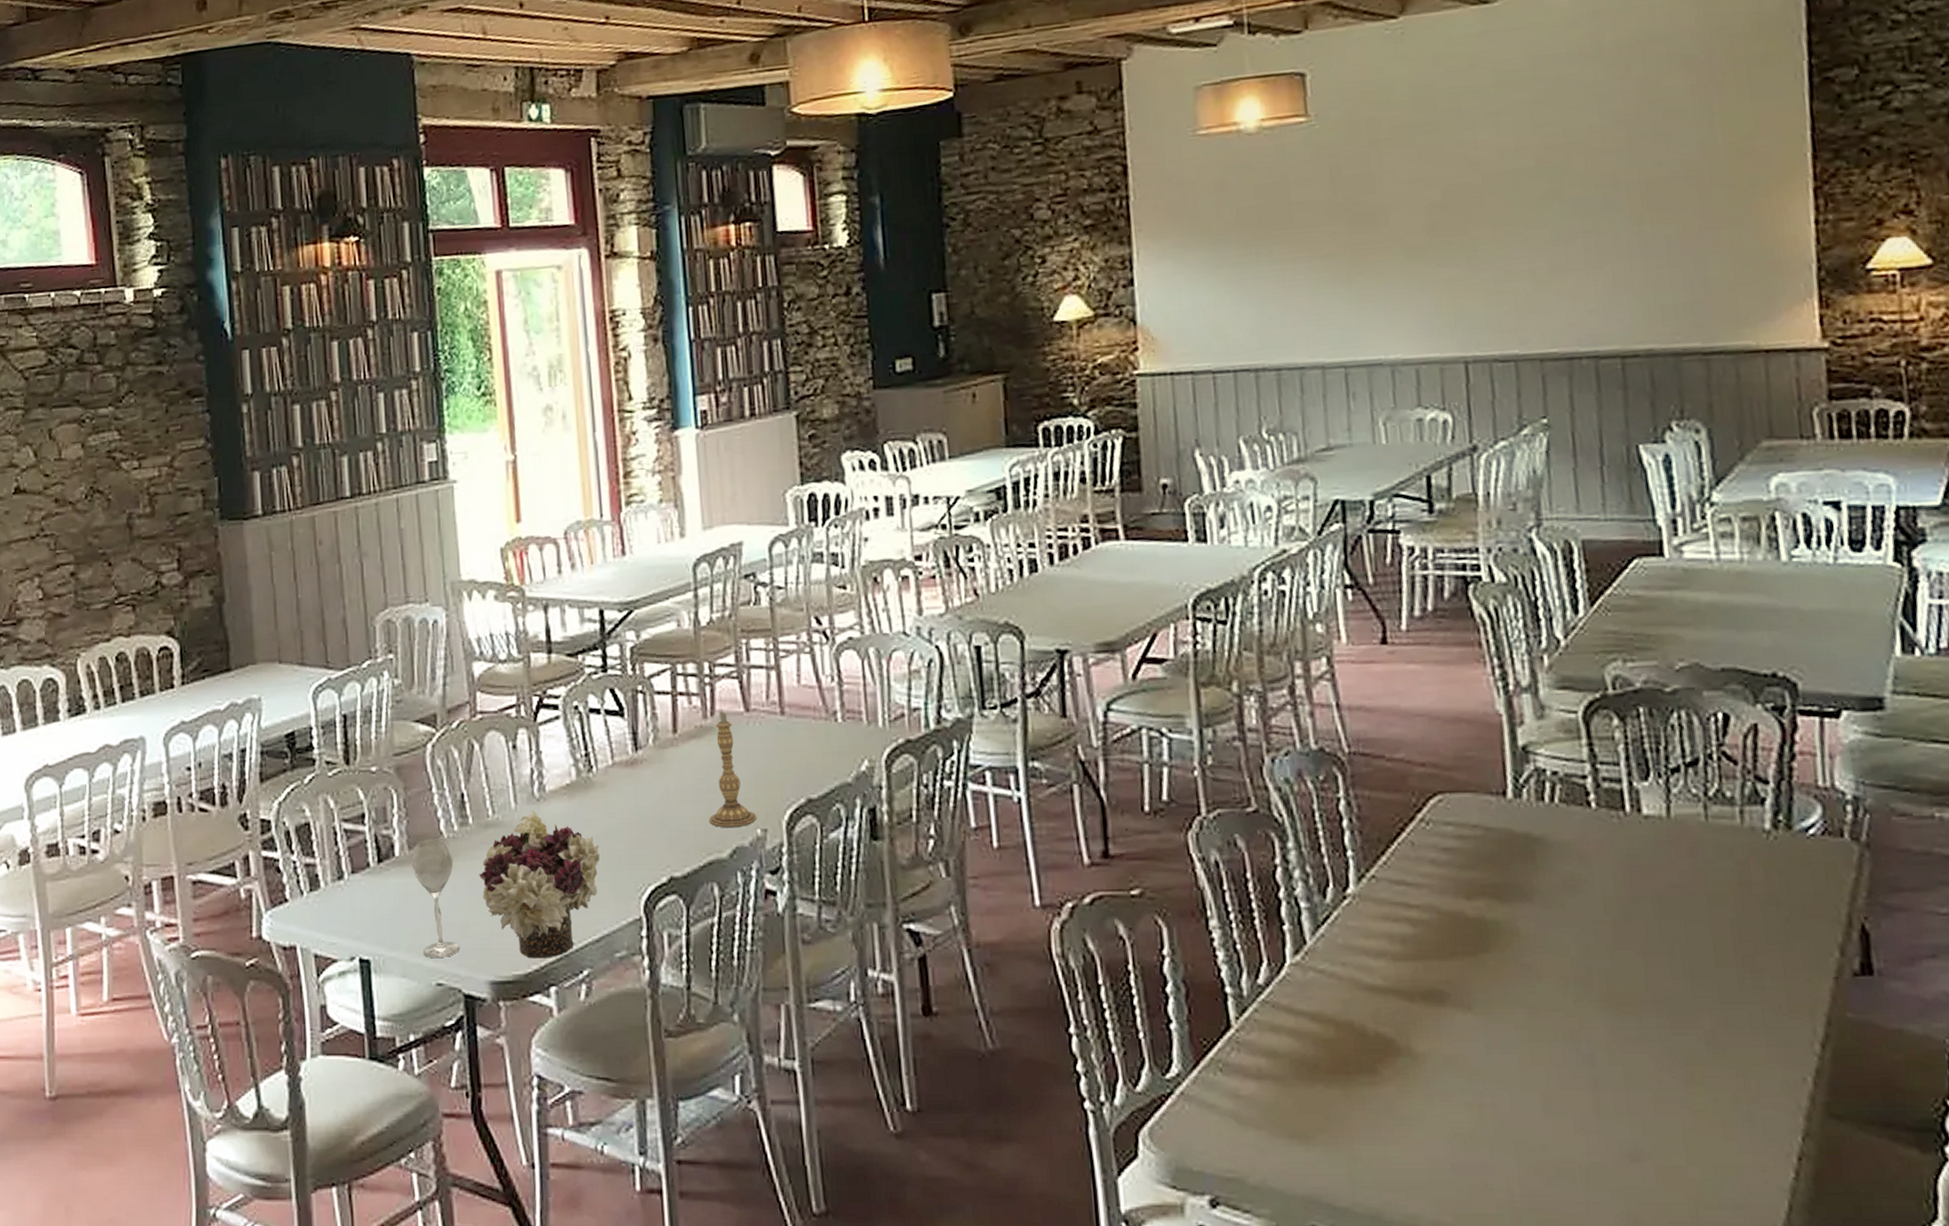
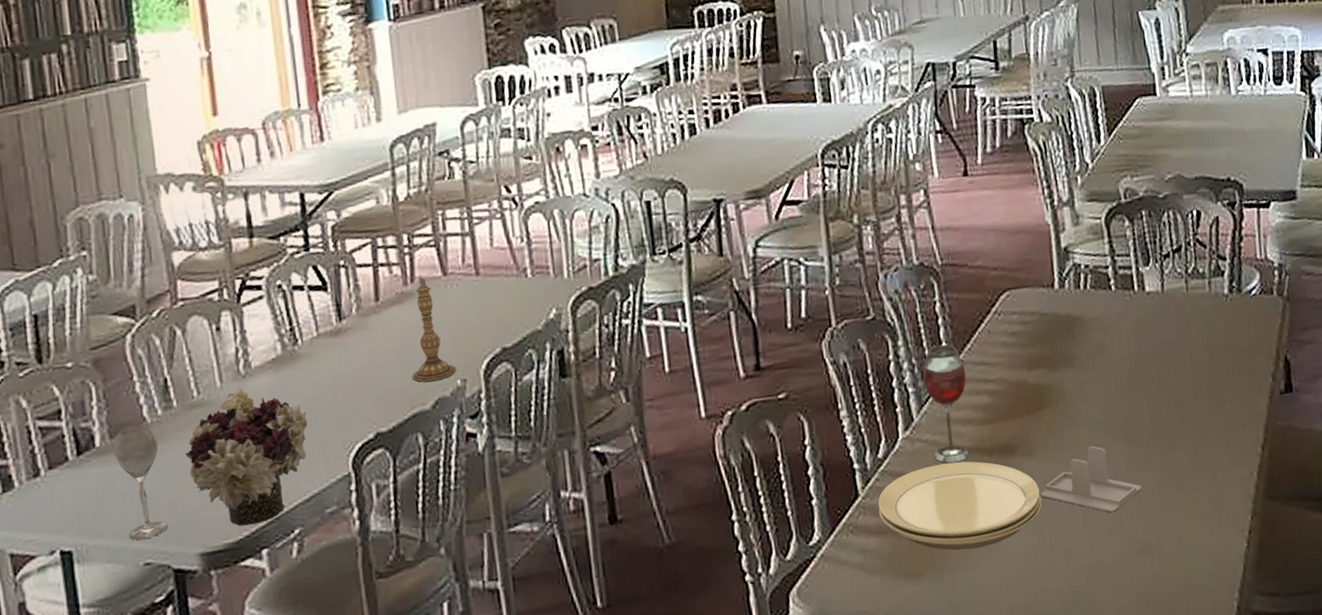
plate: none [1256,1002,1483,1116] -> present [878,461,1042,550]
wineglass: none [1320,853,1382,1003] -> present [923,344,970,463]
napkin holder: none [1480,1009,1631,1100] -> present [1040,446,1142,513]

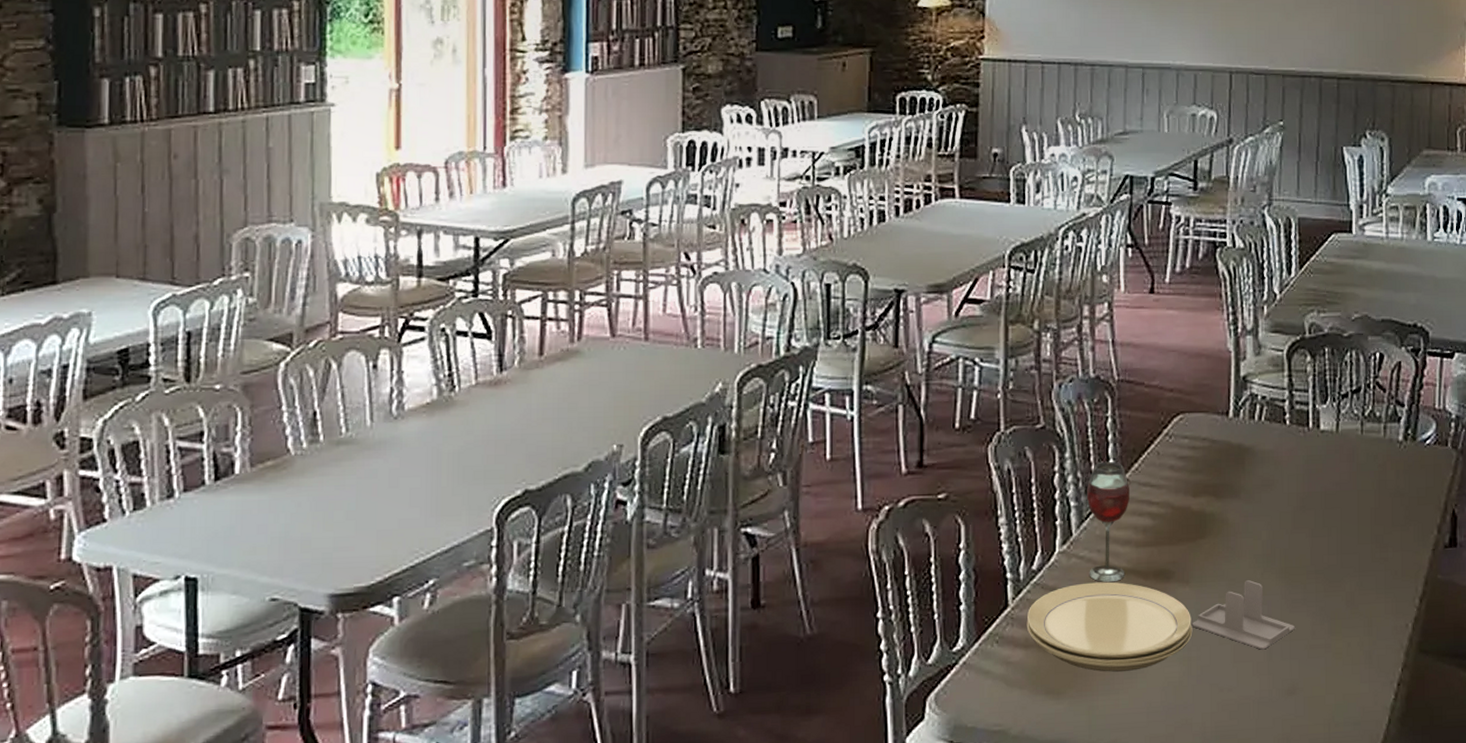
wineglass: present [113,423,169,540] -> none [253,455,300,574]
flower arrangement: present [185,386,308,526] -> none [326,427,456,571]
candlestick: present [412,276,457,382] -> none [567,335,615,444]

